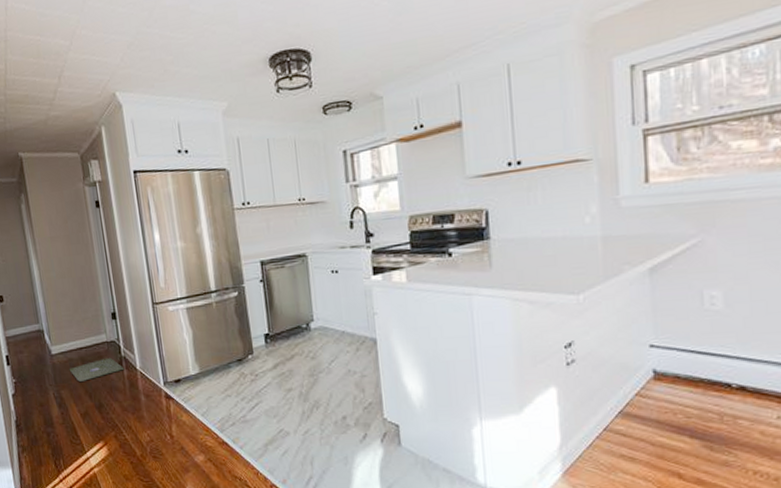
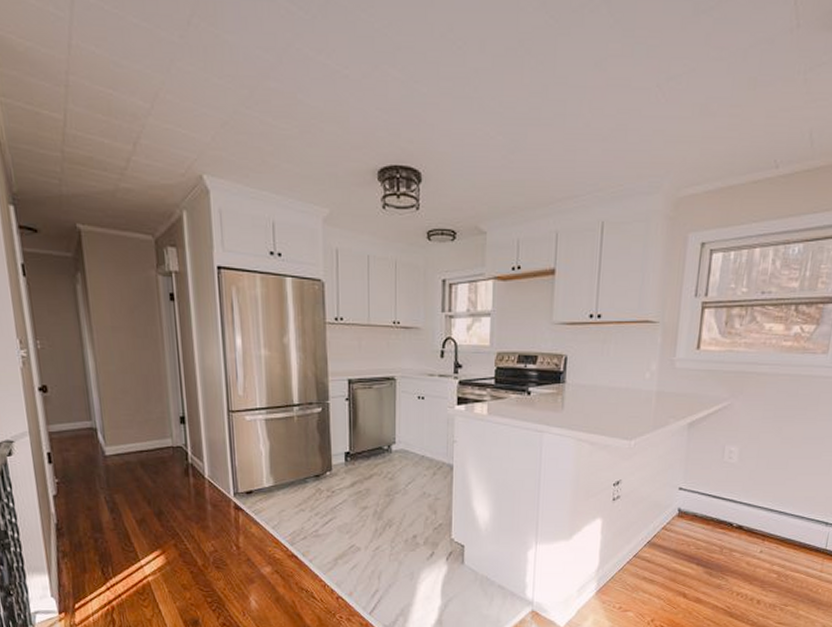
rug: present [69,357,124,383] -> none [125,463,191,488]

